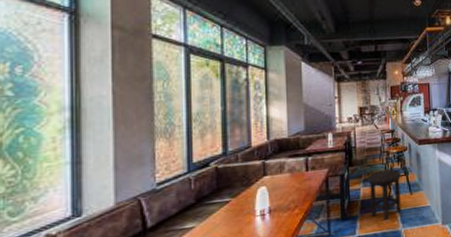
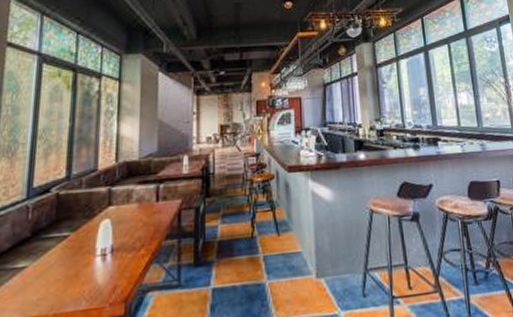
stool: present [367,169,401,221] -> none [226,203,267,270]

